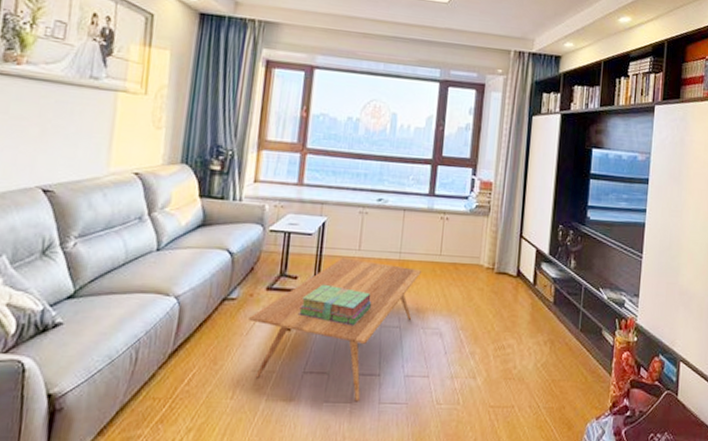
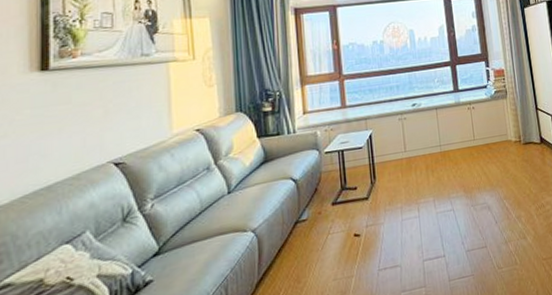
coffee table: present [249,257,423,402] -> none [321,156,462,286]
stack of books: present [299,284,372,327] -> none [364,186,426,221]

